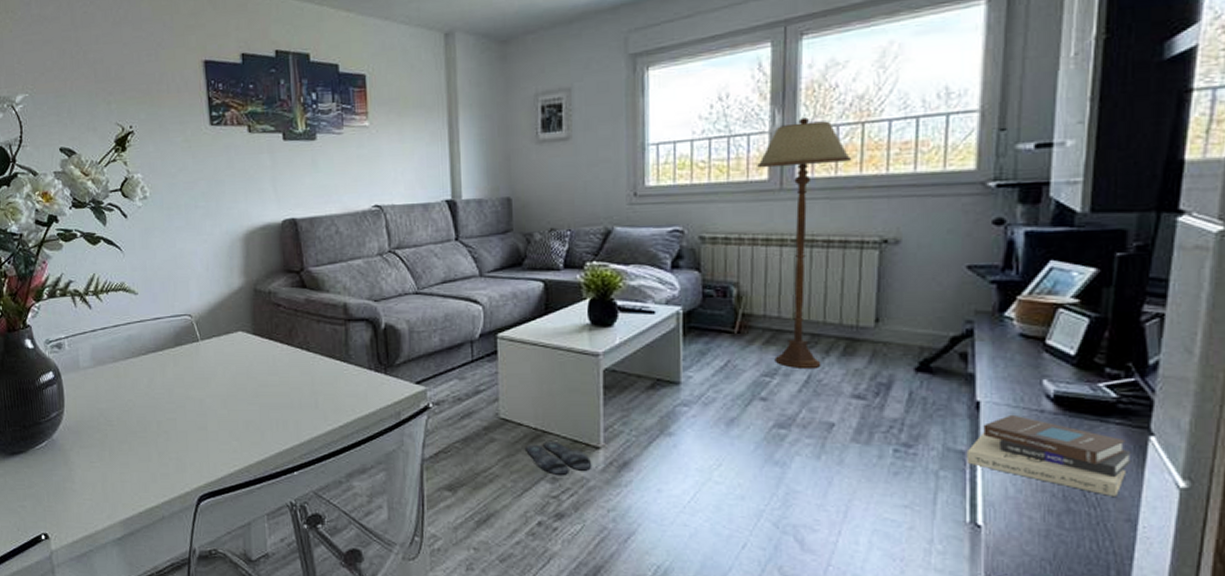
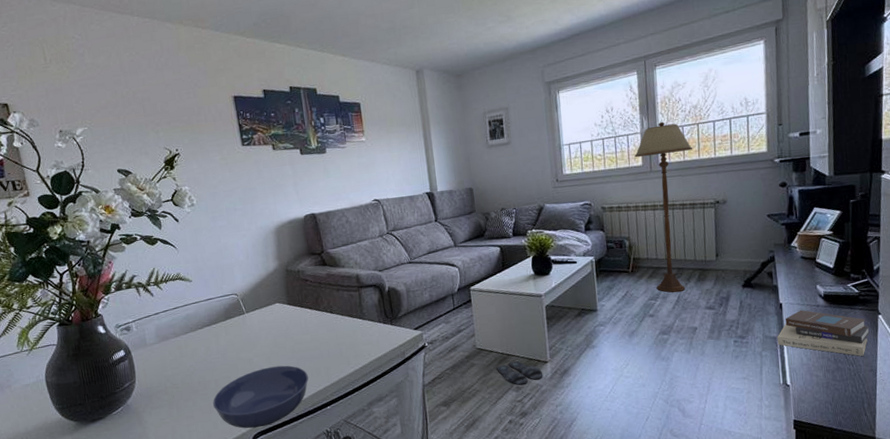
bowl: none [152,412,272,488] -> present [212,365,309,429]

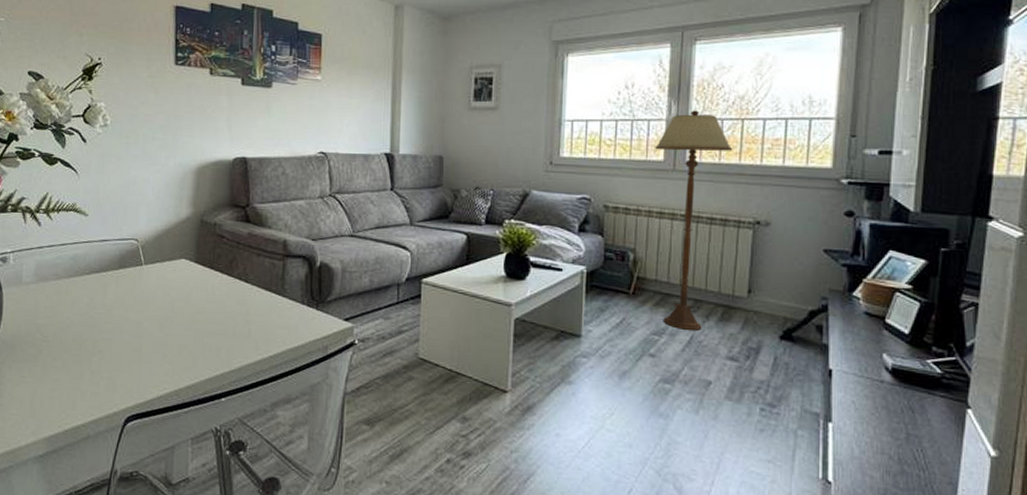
bowl: present [212,365,309,429] -> none [84,335,205,409]
slippers: present [496,361,543,385] -> none [440,383,498,416]
books: present [777,309,870,357] -> none [820,382,953,462]

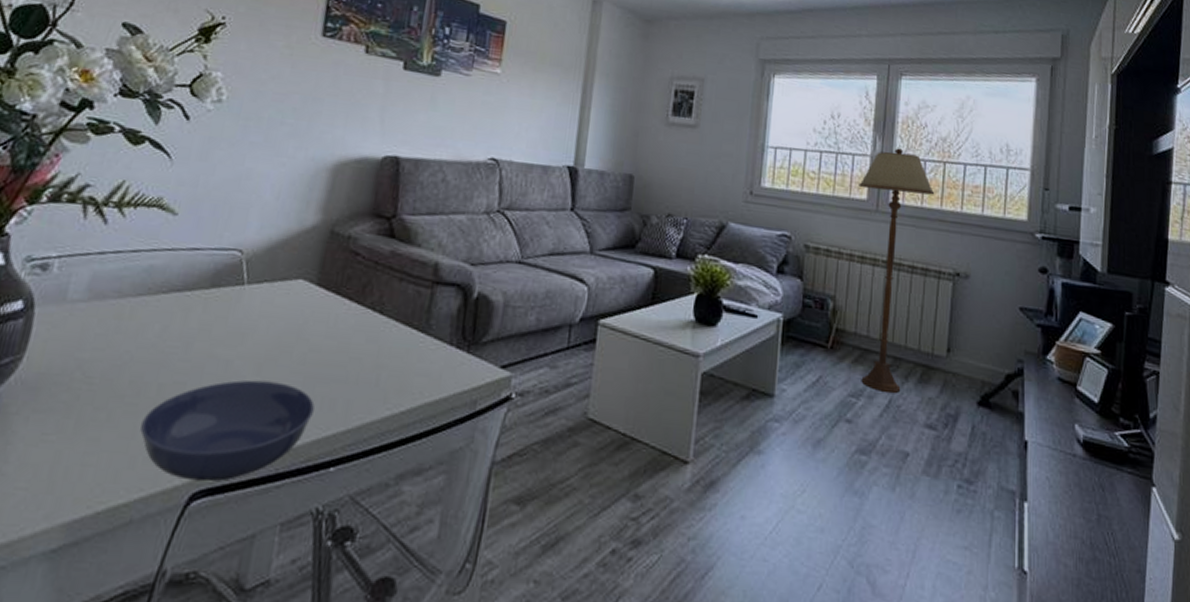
bowl: none [84,335,205,409] -> present [140,380,315,482]

